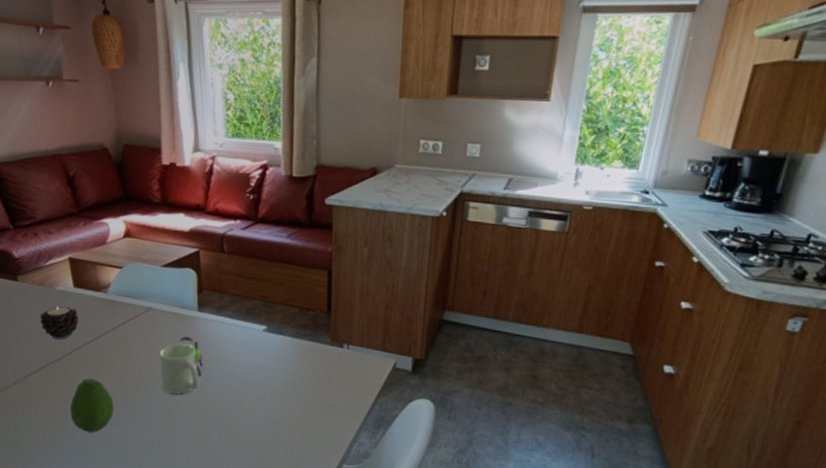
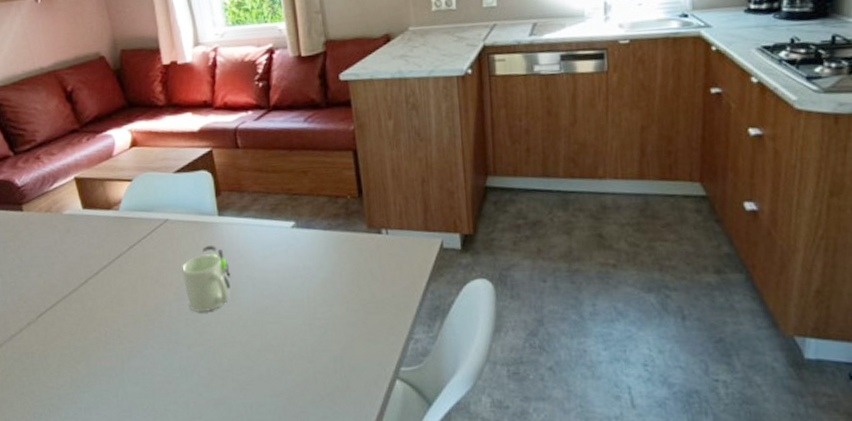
candle: present [40,306,78,340] -> none [49,231,91,269]
fruit: present [70,378,114,433] -> none [91,307,139,369]

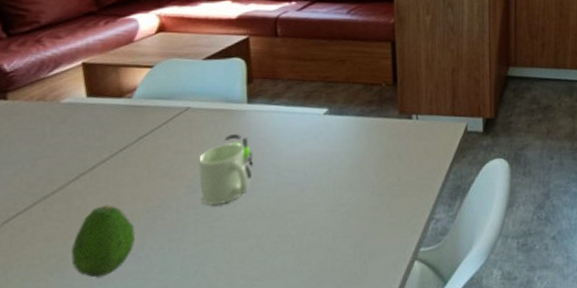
fruit: none [91,307,139,369] -> present [71,205,135,278]

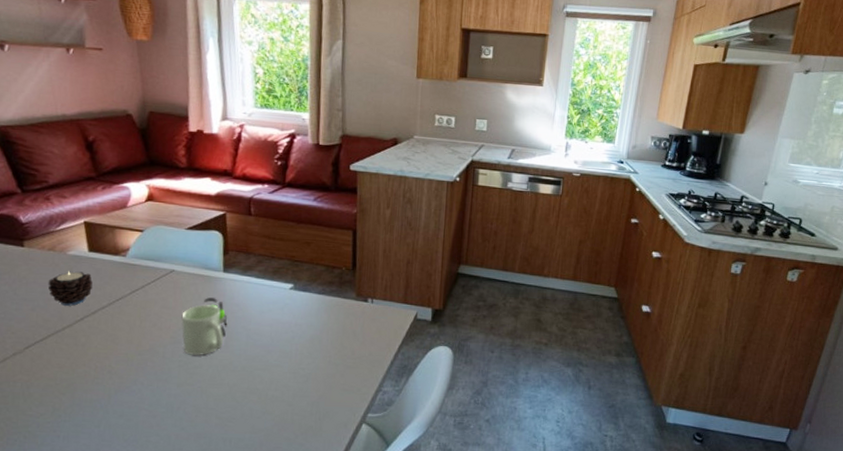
candle: none [35,121,91,164] -> present [48,271,92,306]
fruit: present [71,205,135,278] -> none [79,344,130,402]

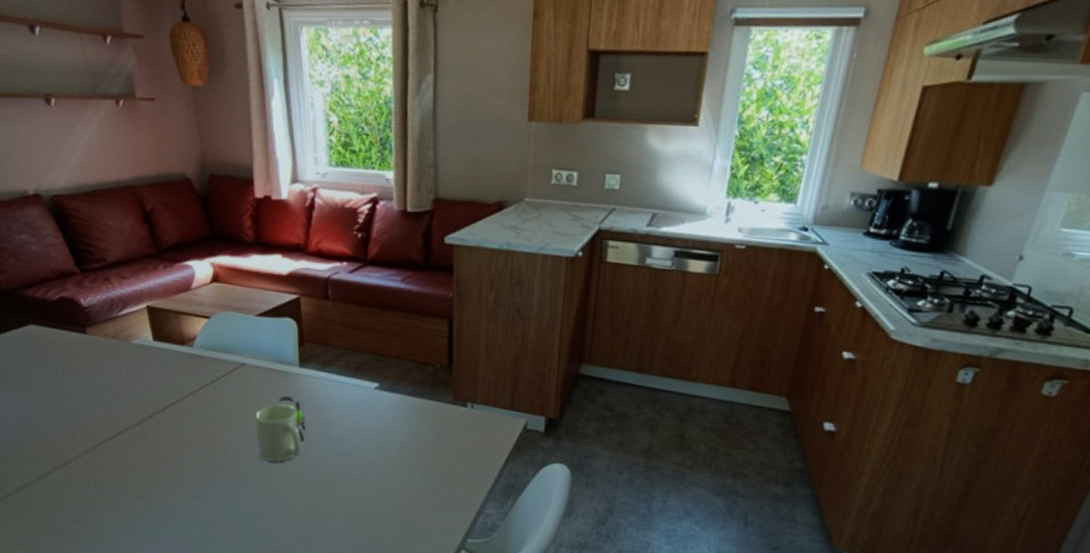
candle: present [48,271,92,306] -> none [113,362,159,401]

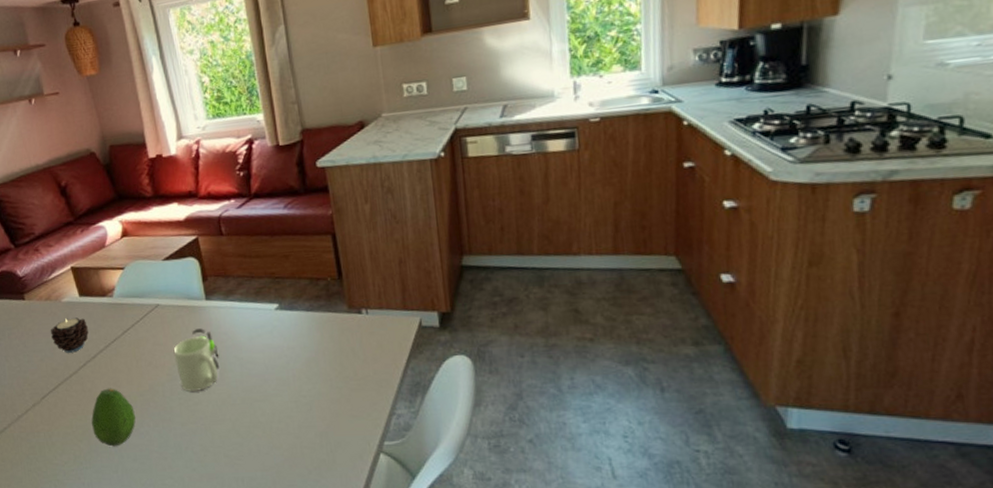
candle: none [113,362,159,401] -> present [50,317,89,353]
fruit: none [152,445,203,508] -> present [91,388,136,447]

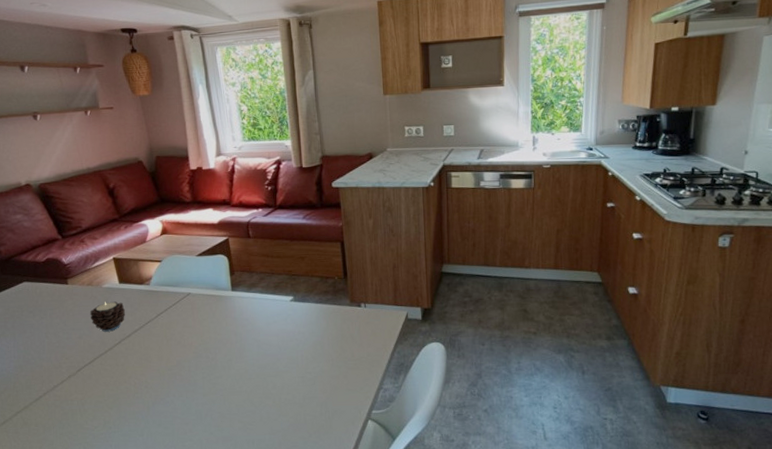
fruit: present [91,388,136,447] -> none [122,363,163,414]
mug: present [173,328,220,391] -> none [200,315,240,367]

